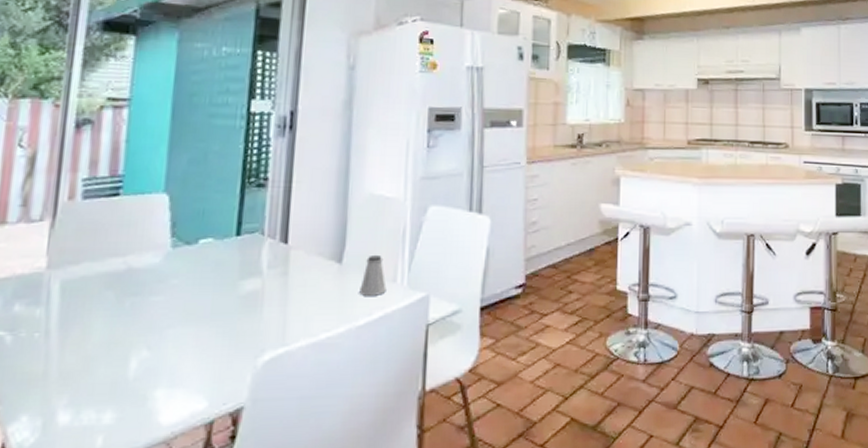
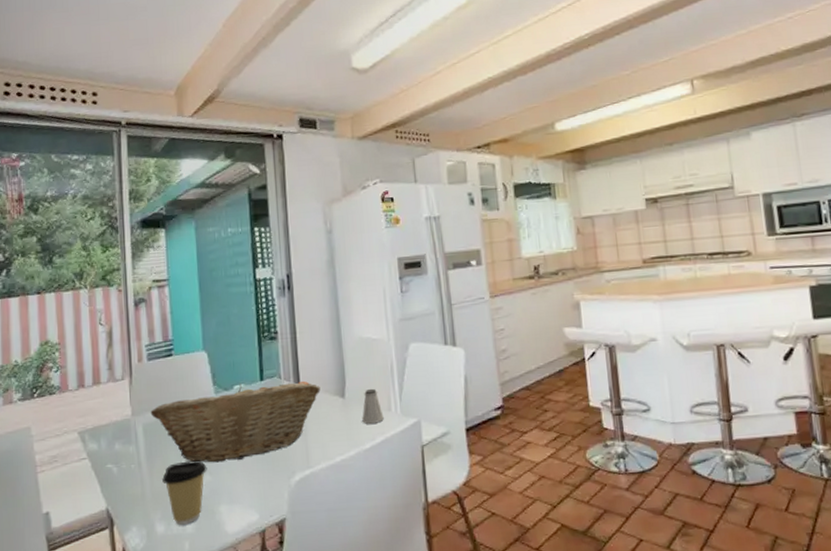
fruit basket: none [75,238,313,335] -> present [150,381,321,463]
coffee cup: none [78,330,146,414] -> present [162,460,207,525]

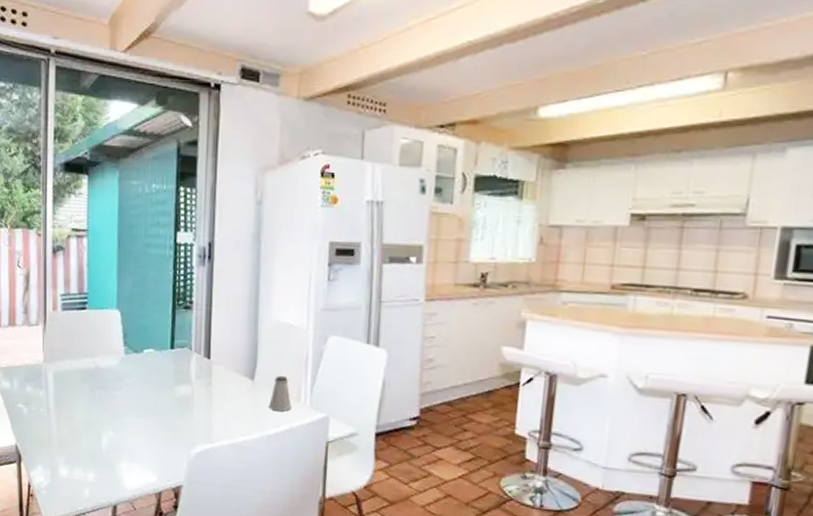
fruit basket: present [150,381,321,463] -> none [61,349,230,423]
coffee cup: present [162,460,207,525] -> none [68,414,112,473]

